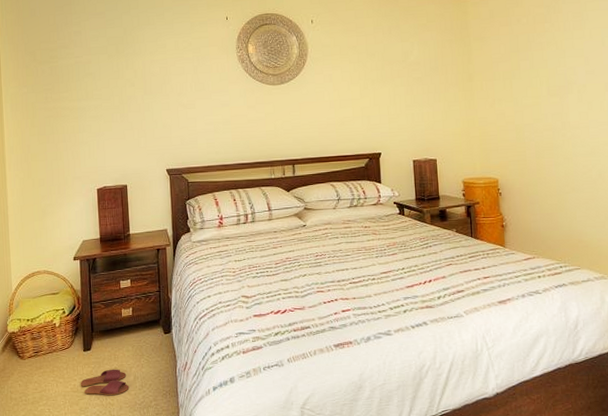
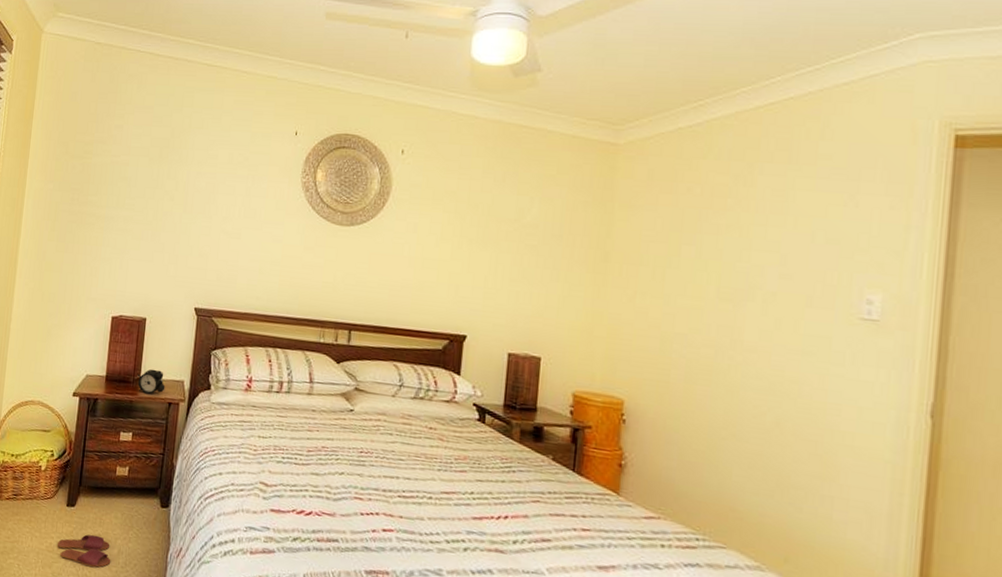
alarm clock: none [127,224,152,246] -> present [137,369,166,395]

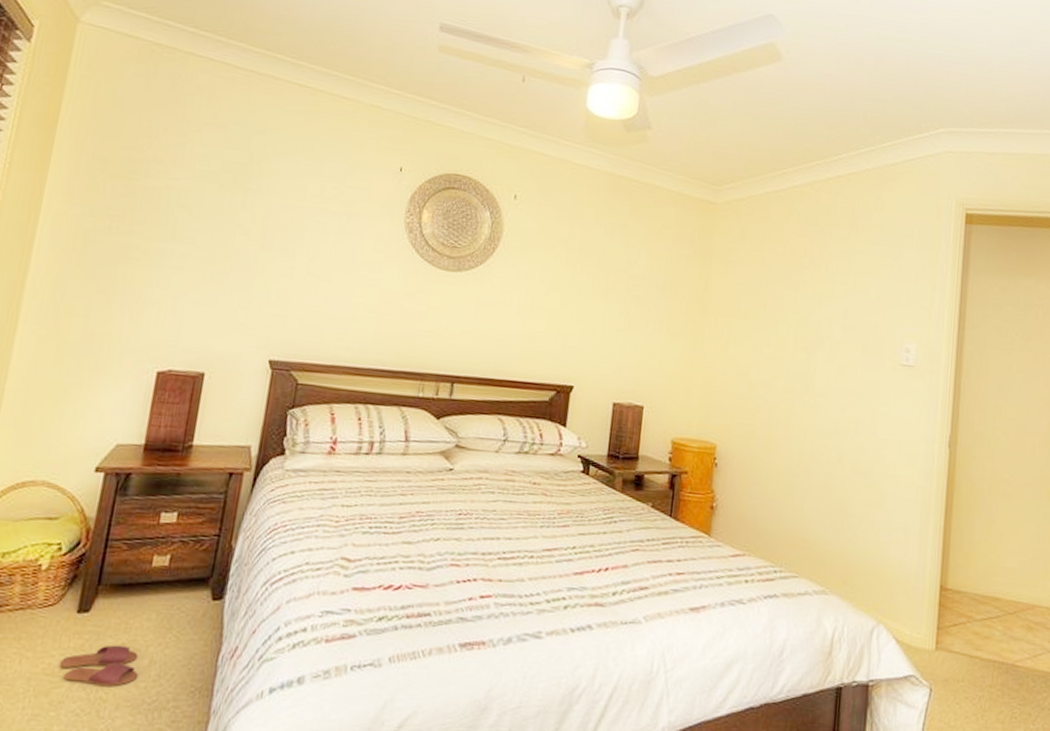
alarm clock: present [137,369,166,395] -> none [188,433,226,465]

